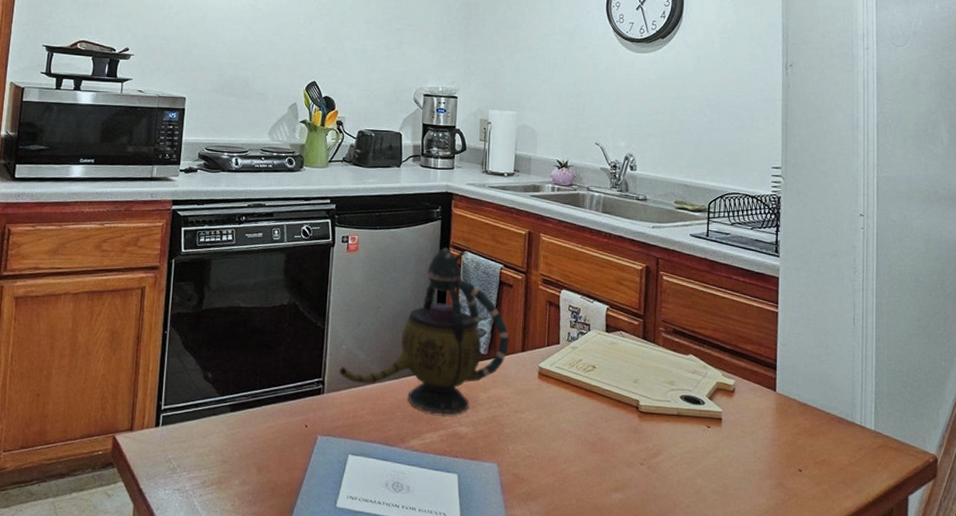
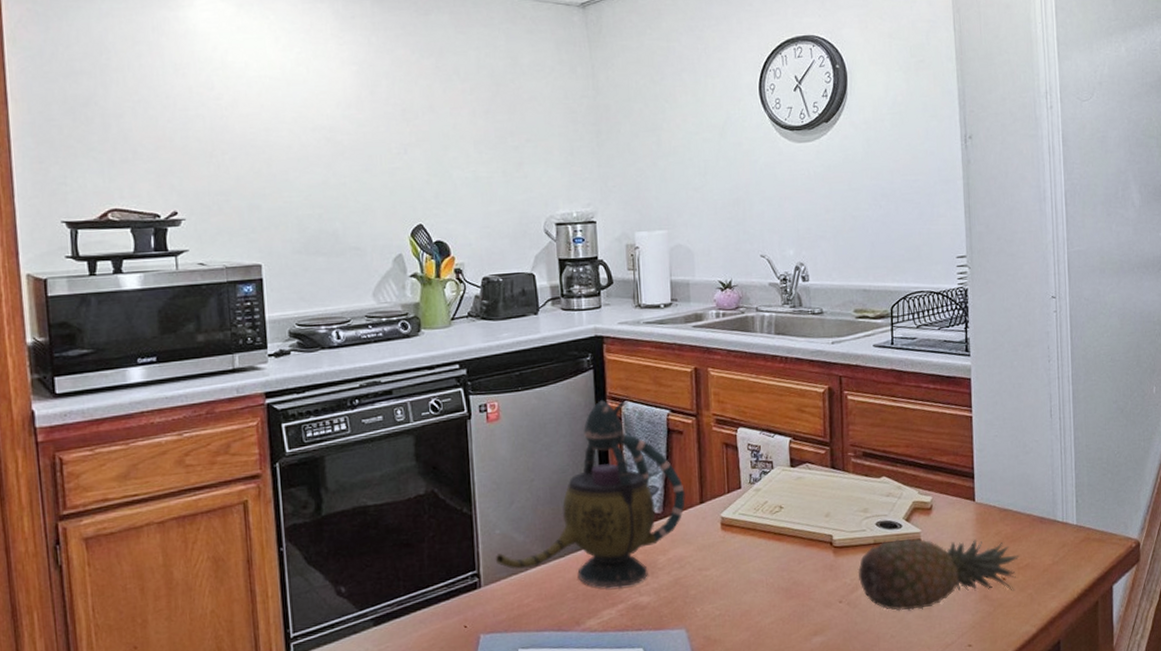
fruit: none [660,414,816,486] -> present [857,538,1019,611]

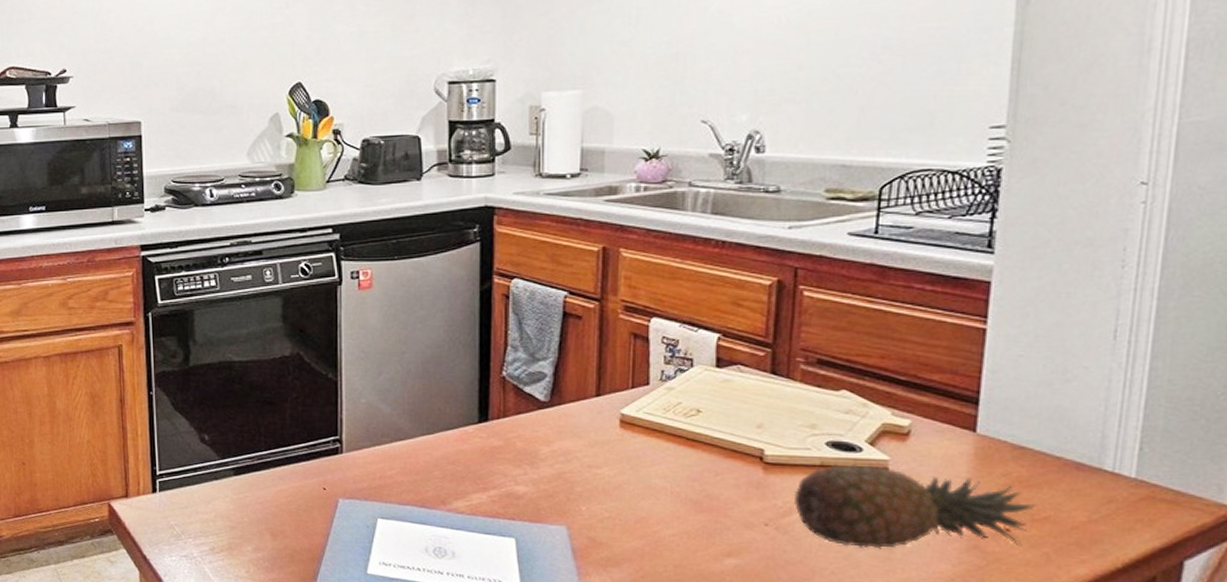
teapot: present [495,399,686,589] -> none [359,274,579,473]

